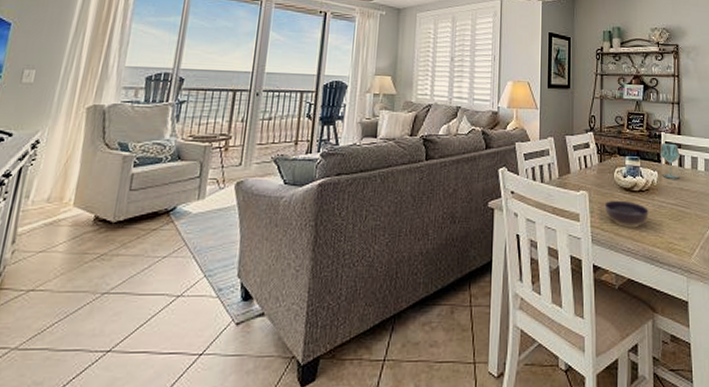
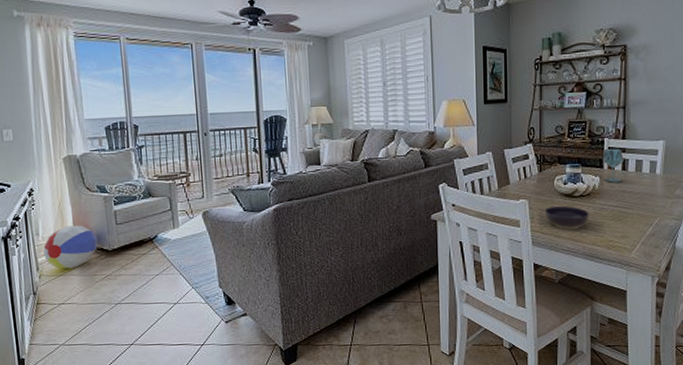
beachball: none [27,188,102,243] -> present [43,225,98,269]

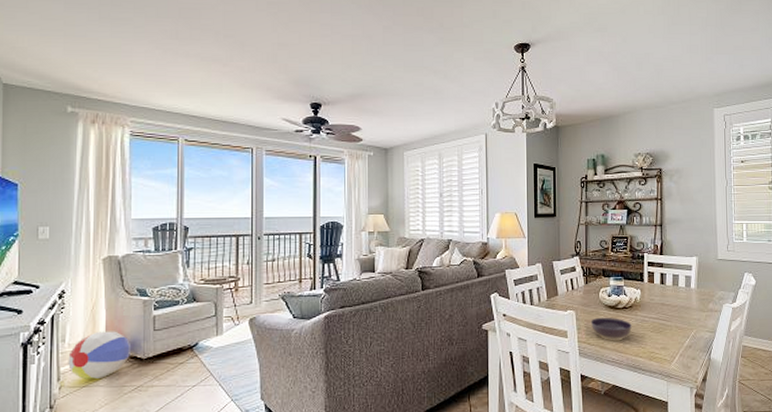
wine glass: present [602,148,624,183] -> none [642,263,662,296]

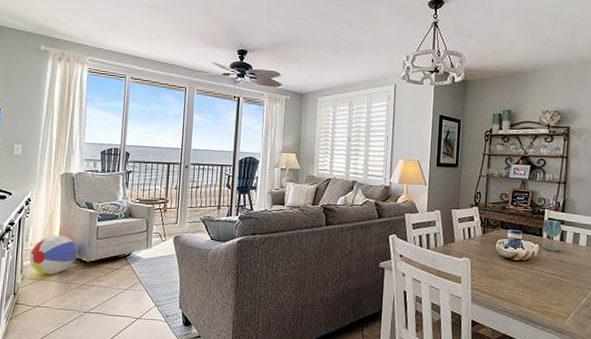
bowl: present [590,317,632,341] -> none [485,267,527,292]
wine glass: none [642,263,662,296] -> present [542,219,562,252]

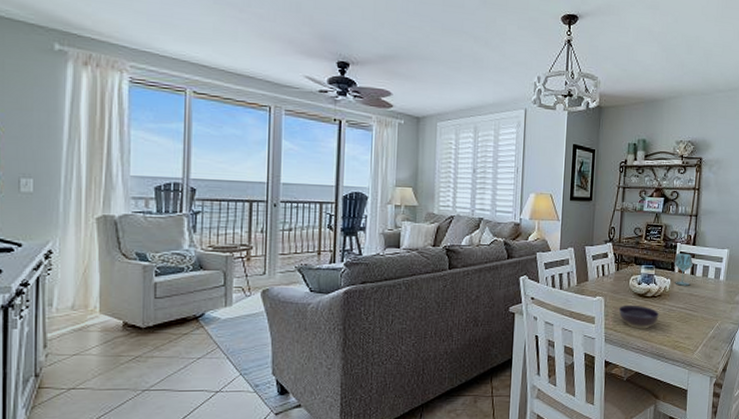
beachball: present [29,235,79,275] -> none [56,296,129,347]
bowl: none [485,267,527,292] -> present [618,304,659,329]

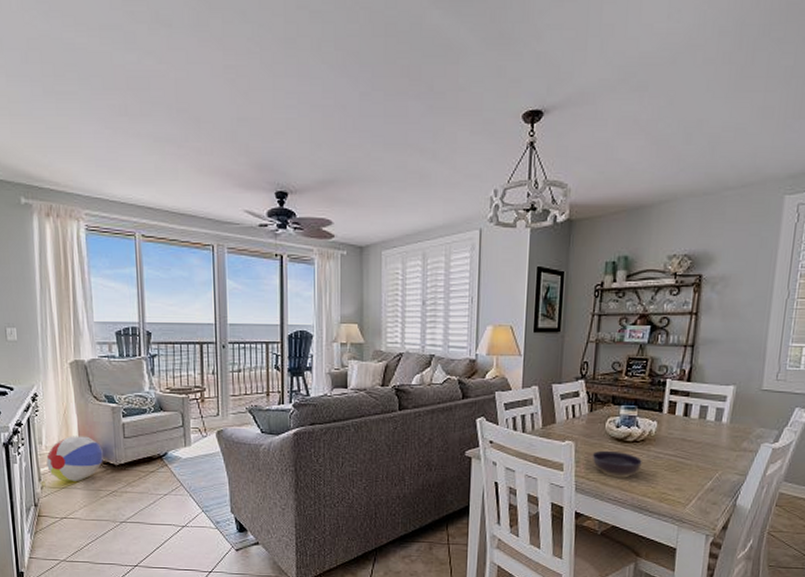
beachball: none [56,296,129,347] -> present [46,436,104,481]
wine glass: present [674,253,693,286] -> none [662,390,687,429]

